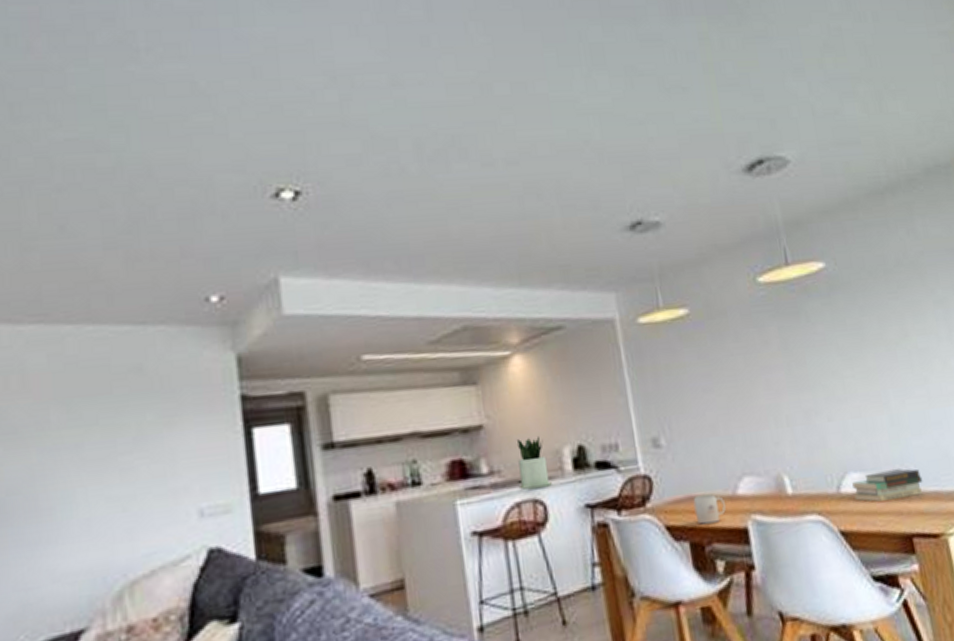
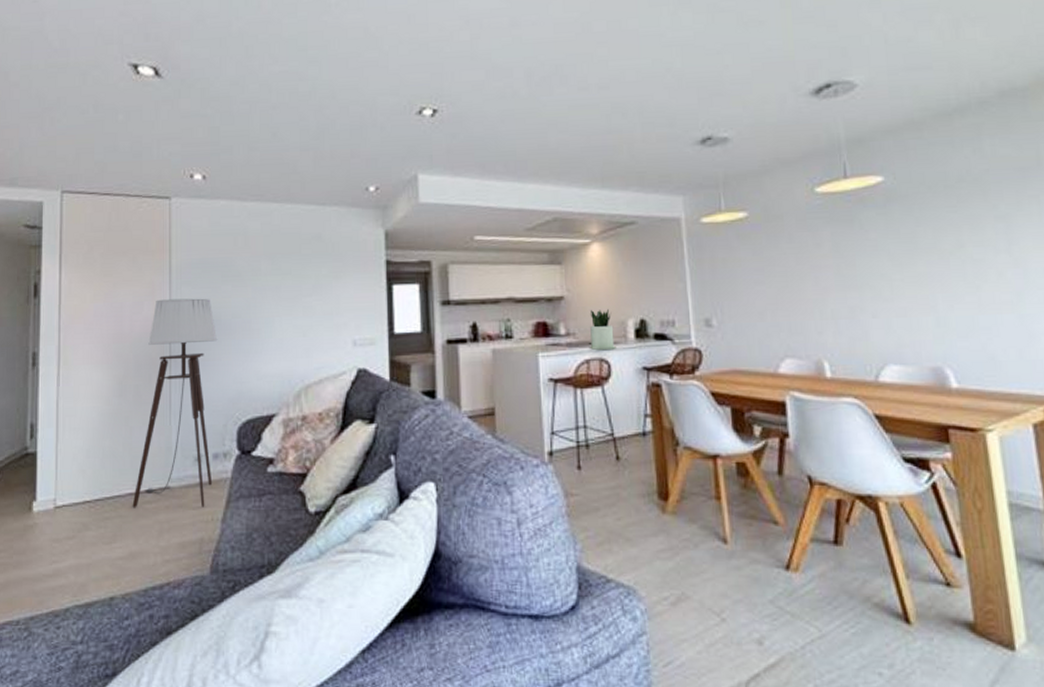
mug: present [693,494,727,525] -> none [737,370,768,394]
books: present [852,468,923,503] -> none [891,366,965,394]

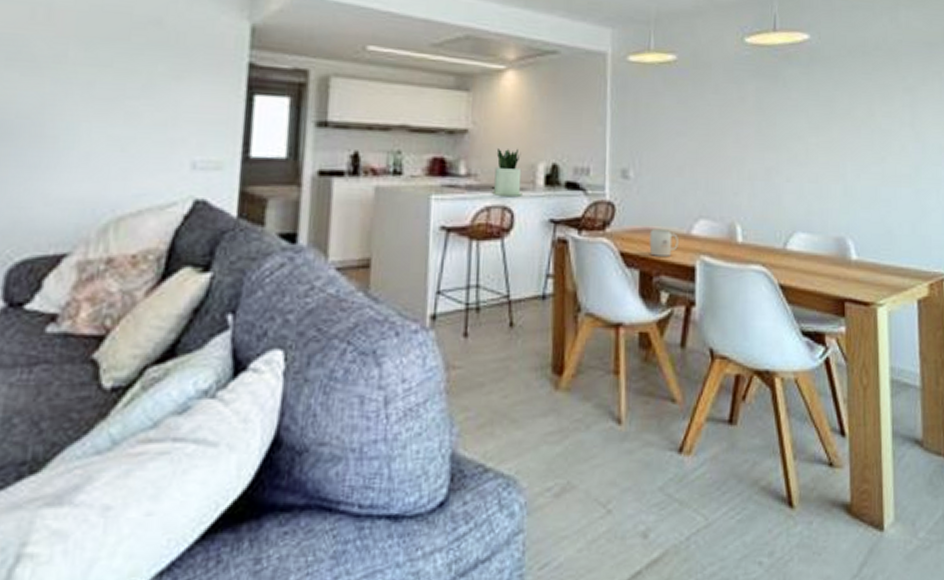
mug: none [737,370,768,394] -> present [649,229,680,257]

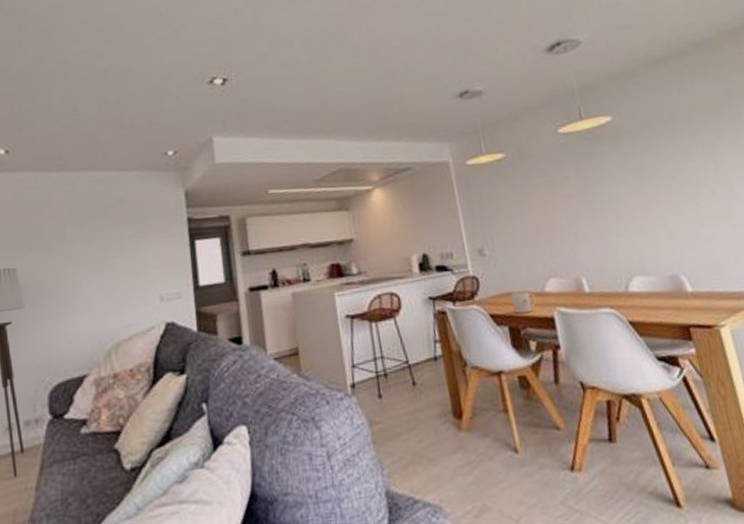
planter: present [491,148,522,198] -> none [377,246,404,286]

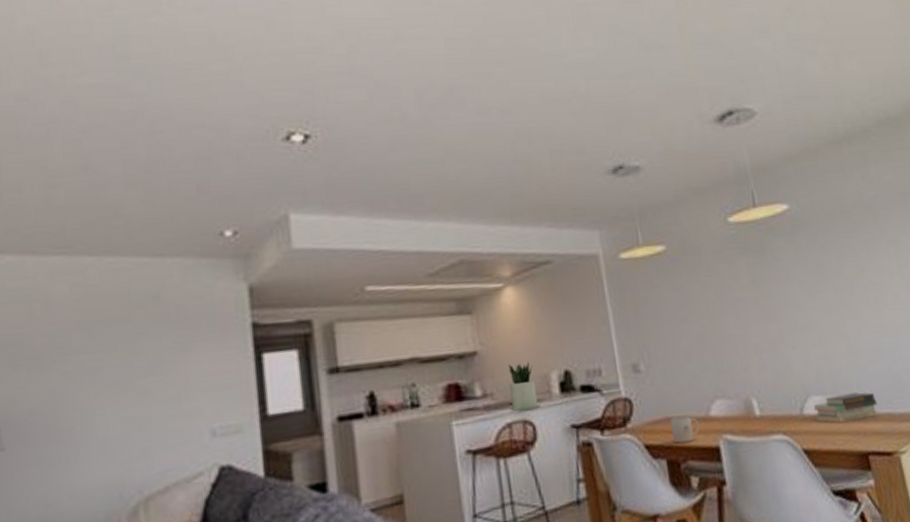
planter: none [377,246,404,286] -> present [508,361,540,412]
books: none [638,274,697,300] -> present [814,392,878,424]

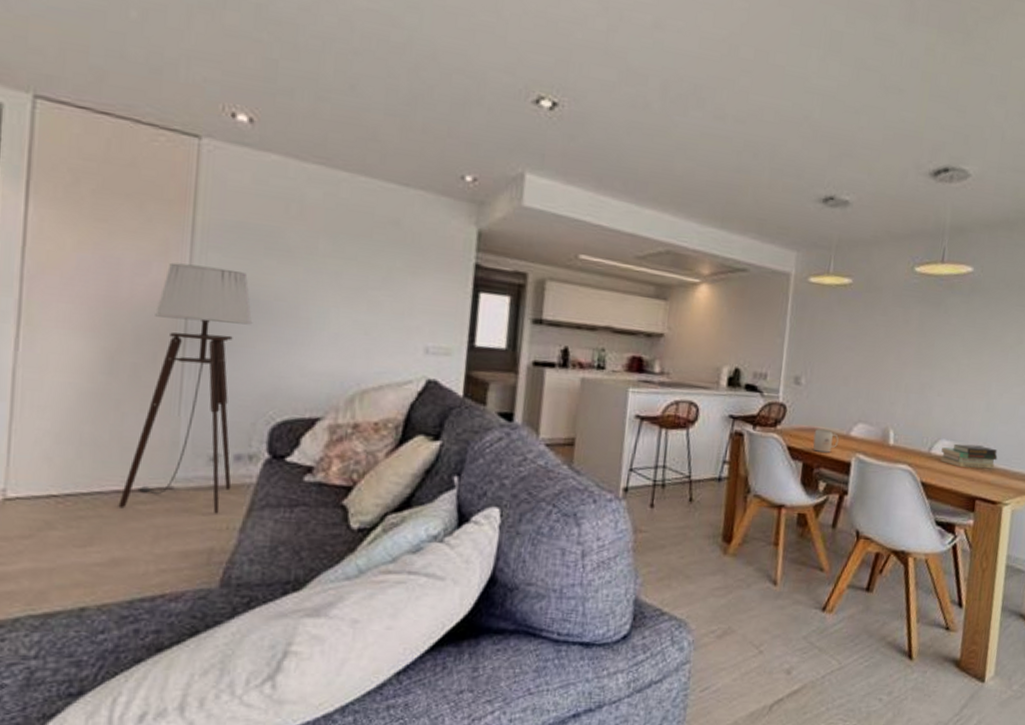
planter: present [508,361,540,412] -> none [680,352,709,395]

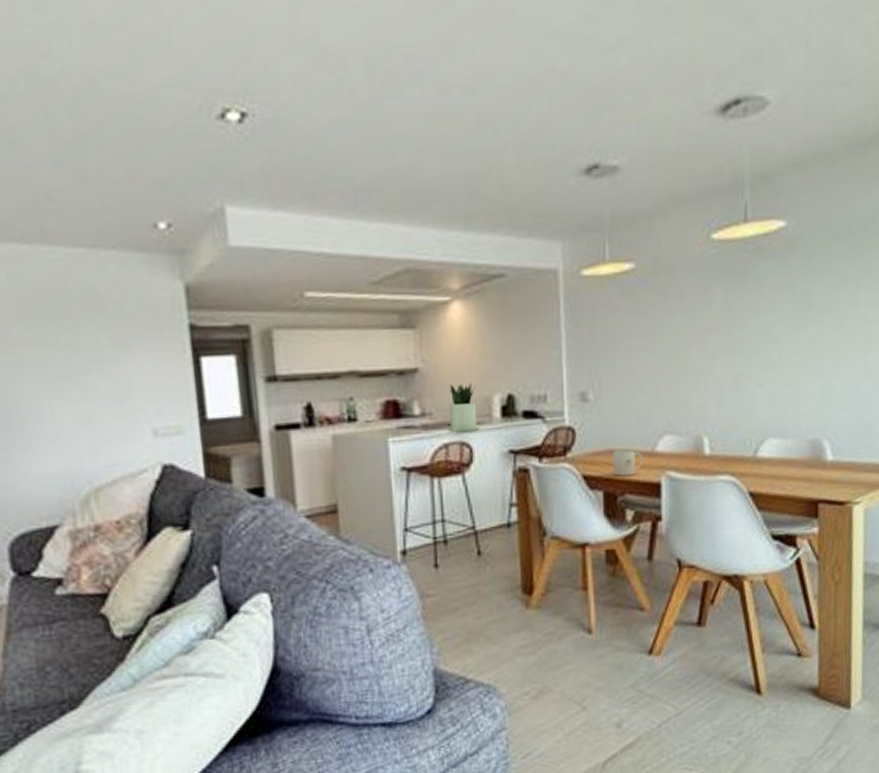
planter: none [680,352,709,395] -> present [447,382,479,433]
books: present [940,443,998,469] -> none [769,438,841,469]

